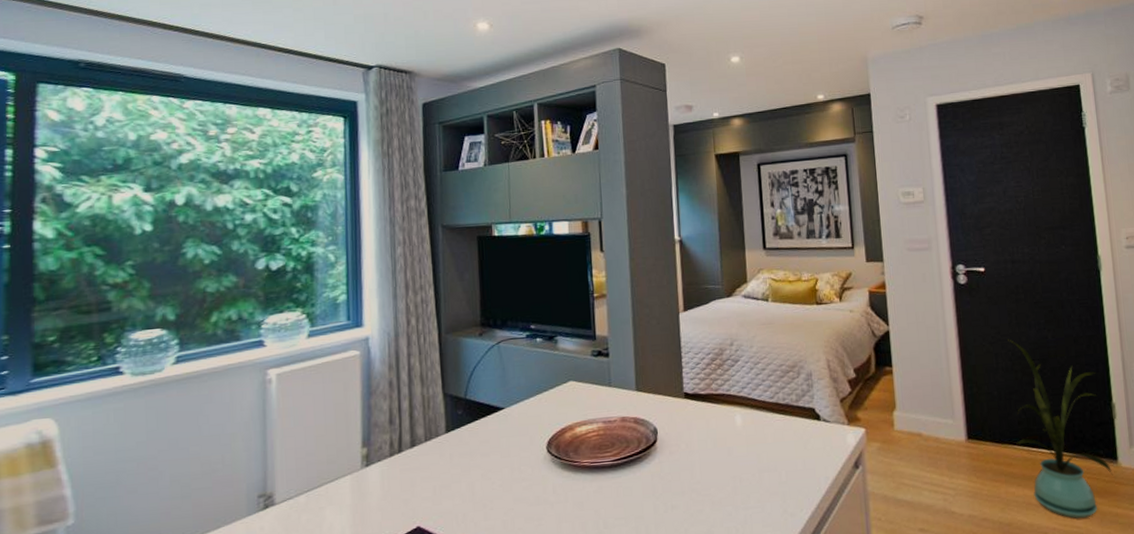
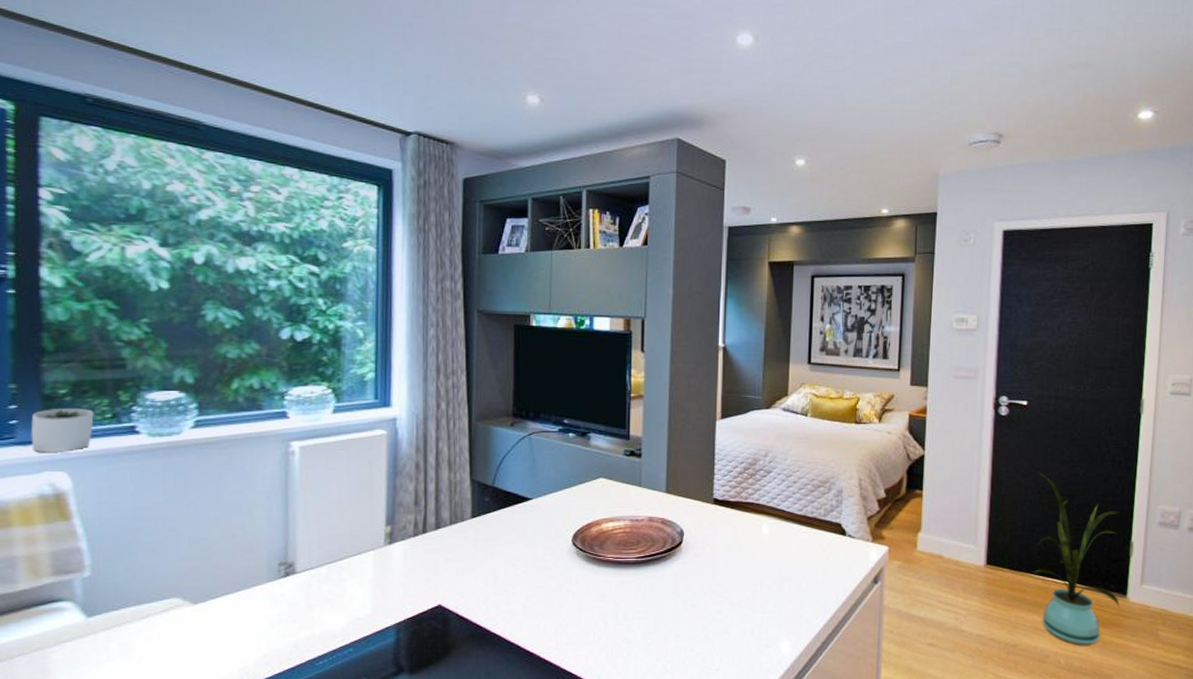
planter: none [20,354,80,402] -> present [30,407,94,453]

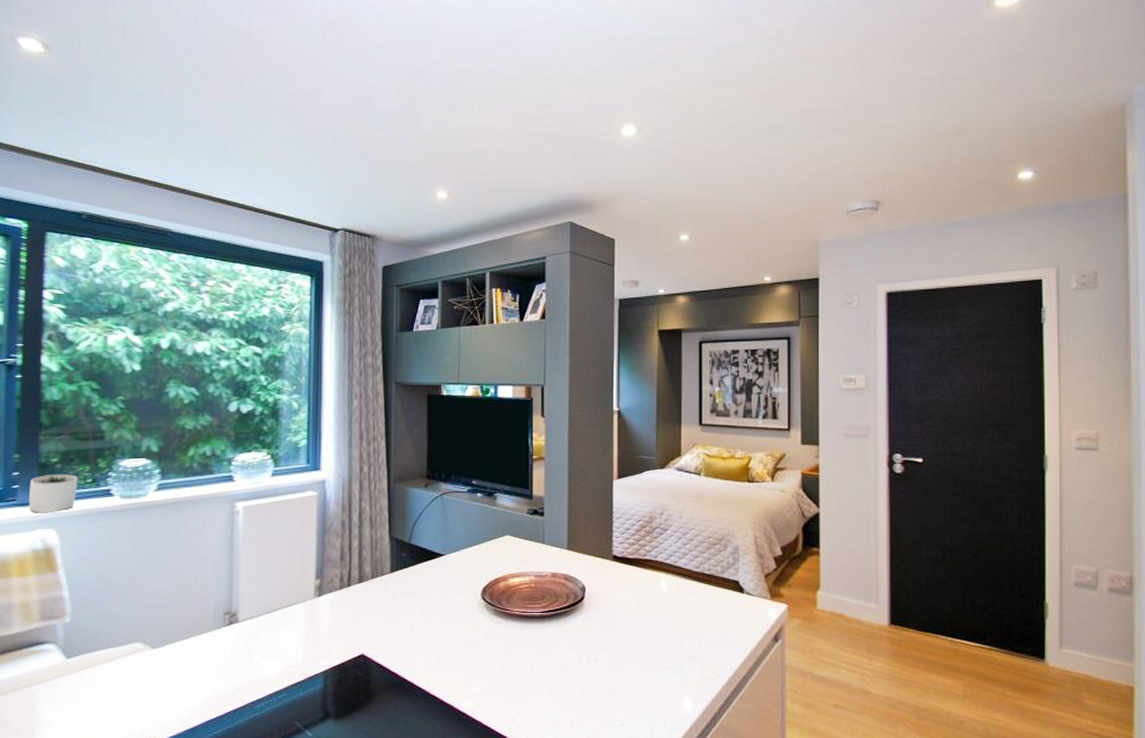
house plant: present [1033,473,1120,646] -> none [940,531,1039,712]

